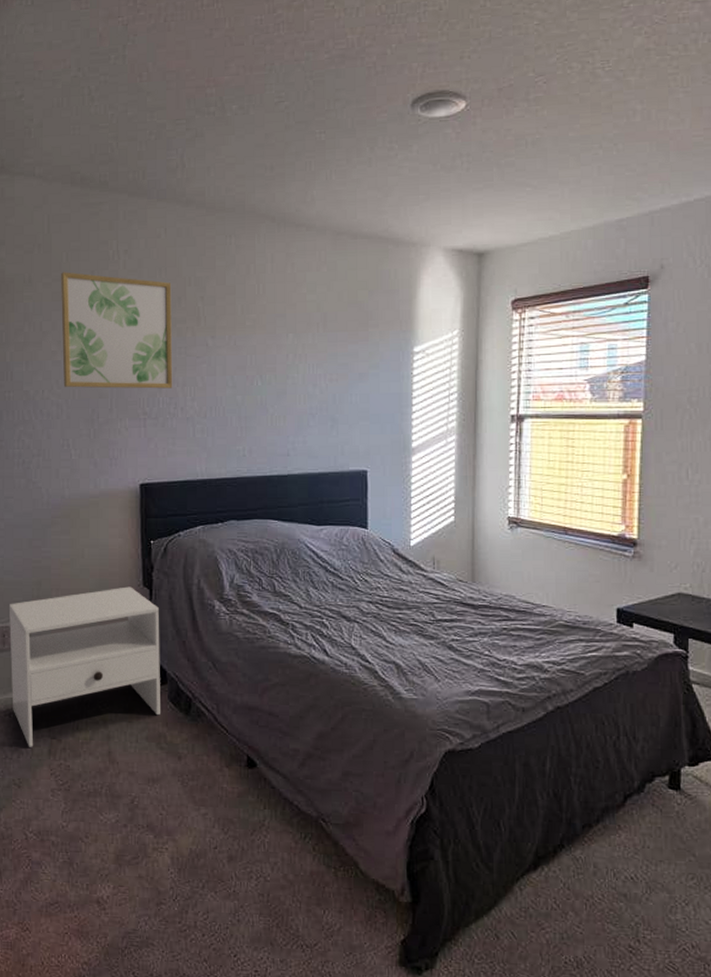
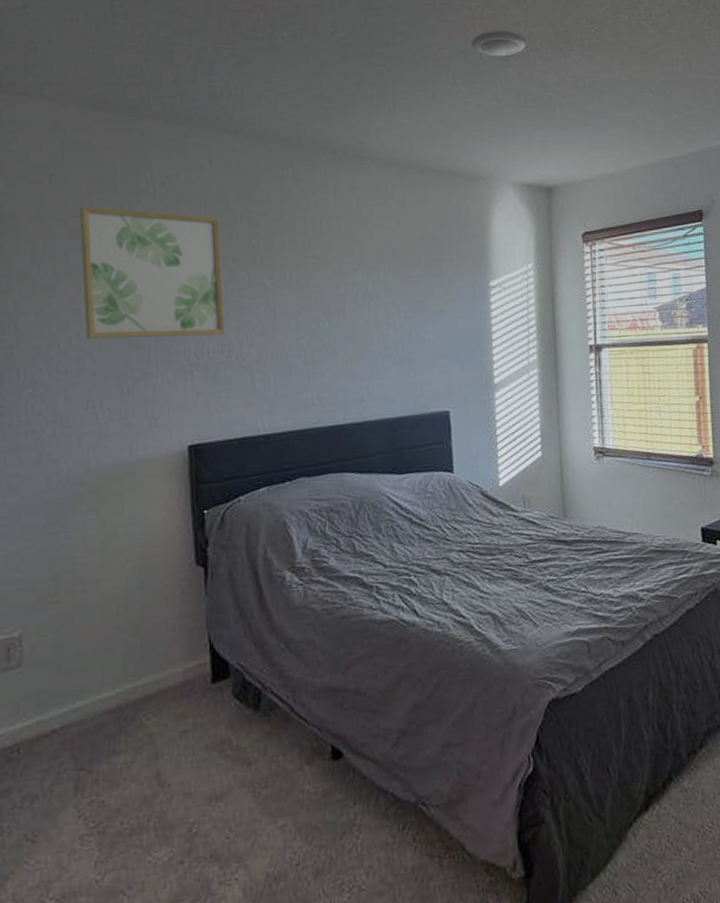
nightstand: present [9,586,160,747] -> none [16,567,223,788]

